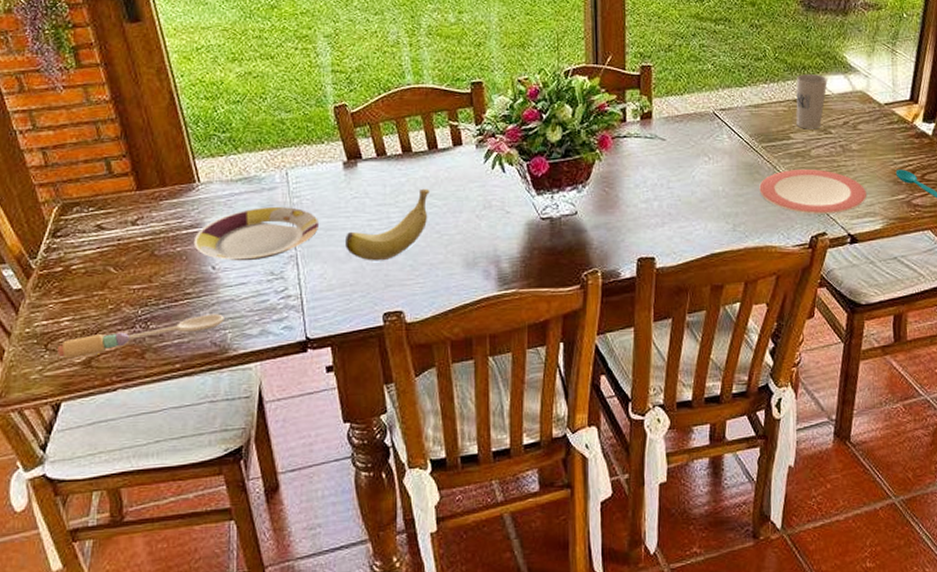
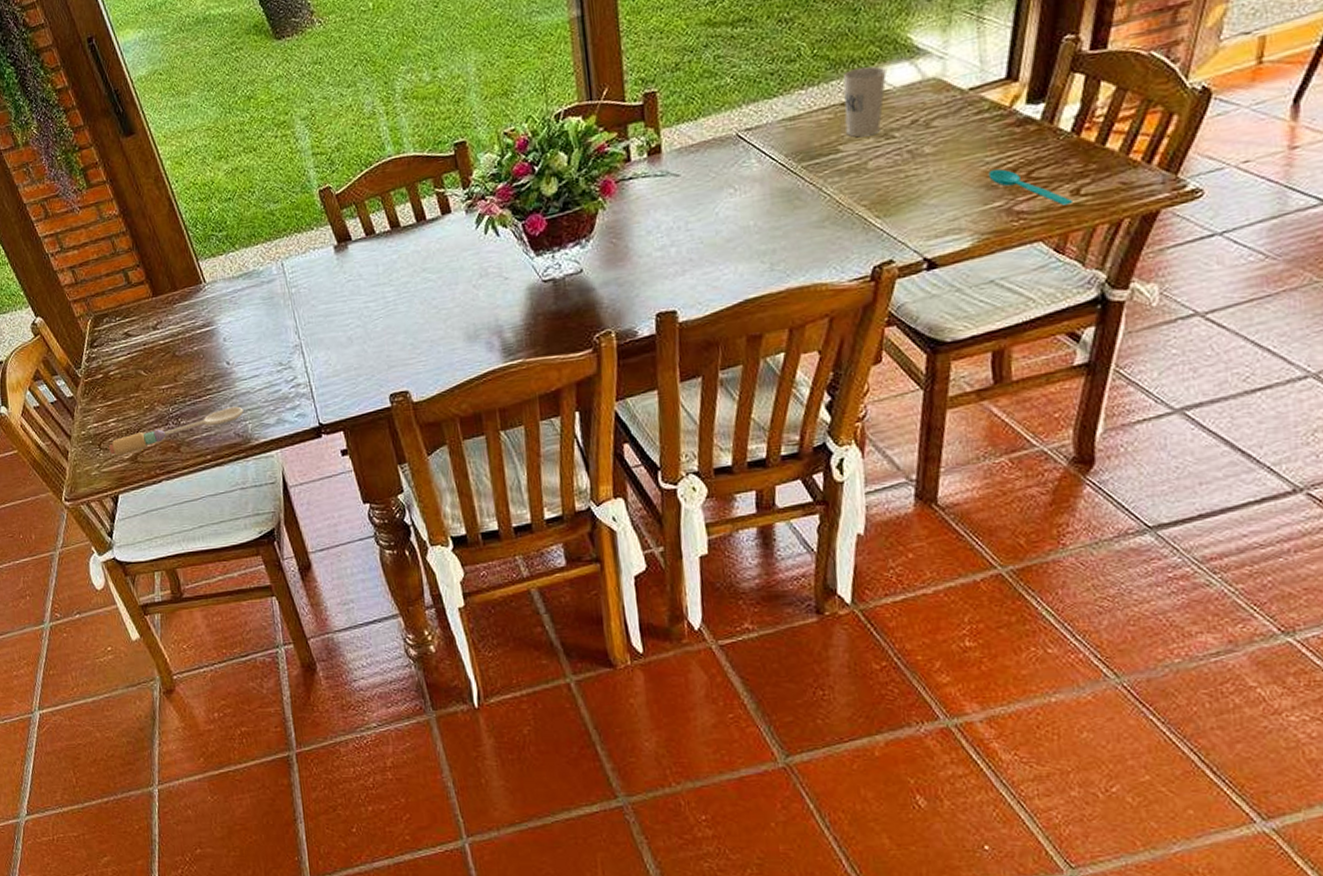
plate: present [193,207,318,261] -> none [207,297,318,355]
banana: present [346,188,430,261] -> none [345,263,424,344]
plate: present [759,169,868,214] -> none [801,184,949,241]

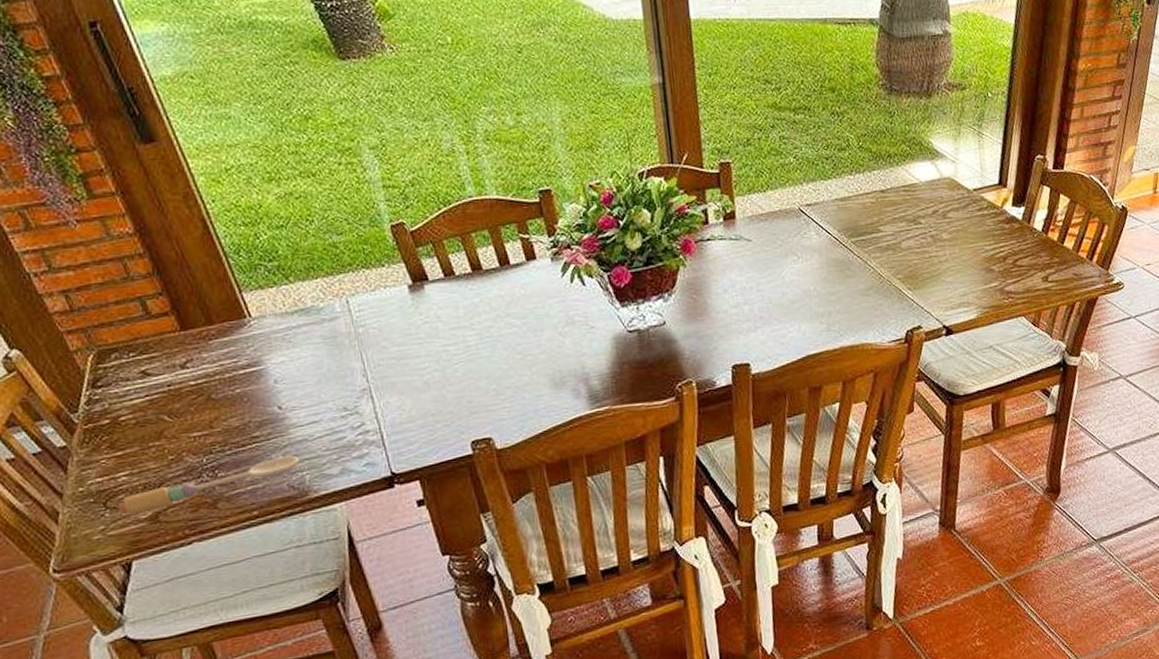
cup: present [843,66,887,138] -> none [882,162,915,221]
spoon: present [988,169,1074,206] -> none [987,256,1044,289]

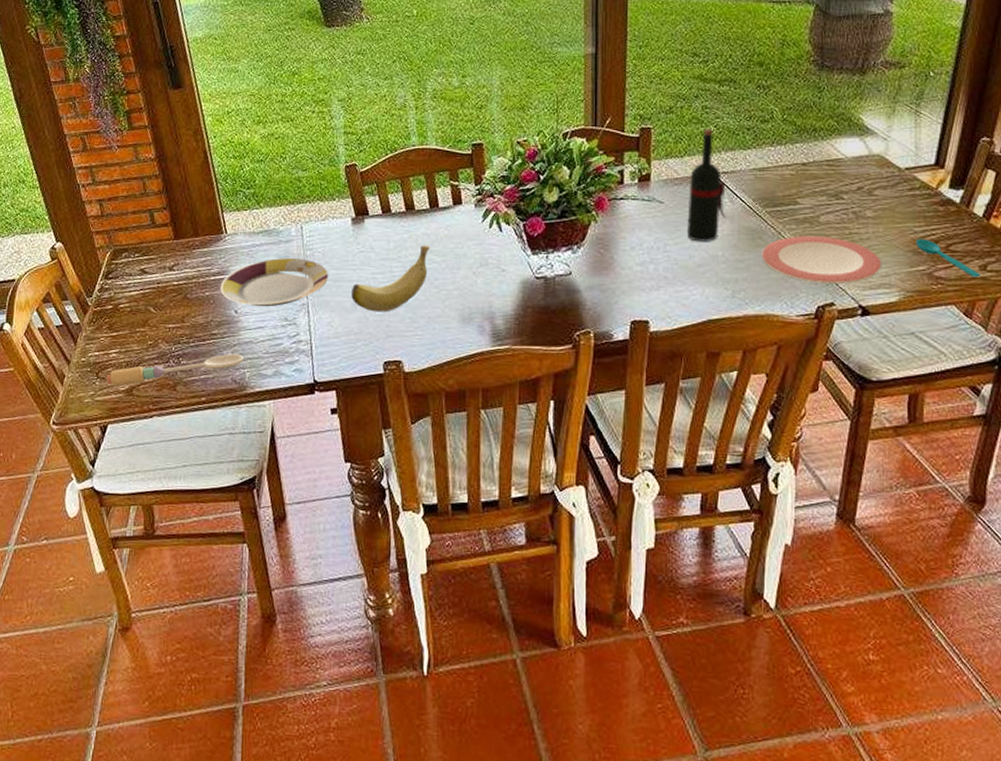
plate: none [253,337,390,399] -> present [220,258,328,307]
banana: none [421,308,508,389] -> present [351,245,430,312]
wine bottle: none [774,159,814,278] -> present [687,128,726,242]
plate: none [851,262,961,308] -> present [762,236,883,284]
spoon: none [987,256,1044,289] -> present [915,239,982,277]

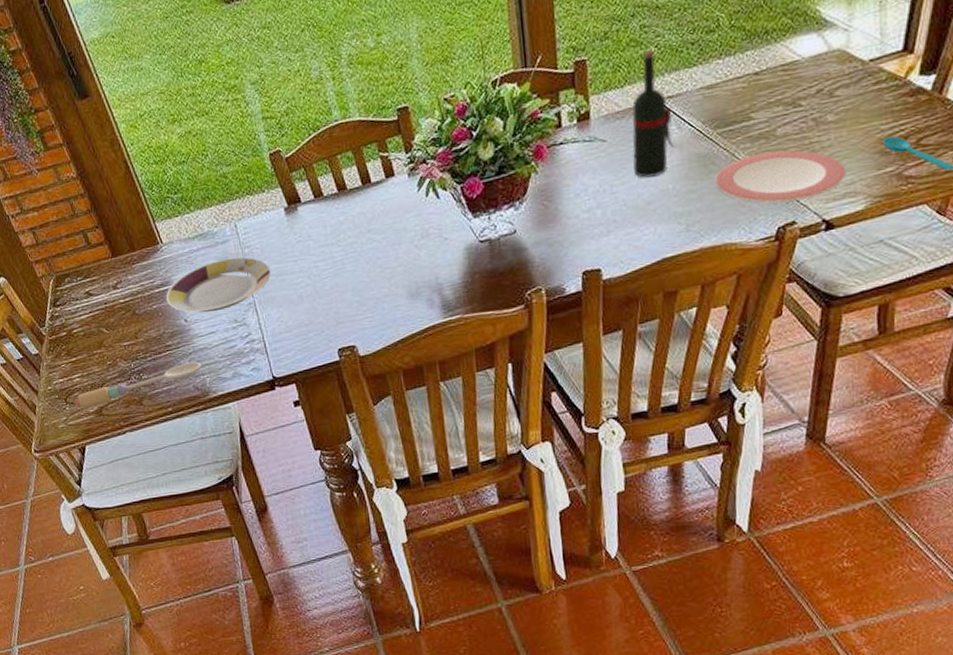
banana: present [351,245,430,312] -> none [295,224,369,301]

